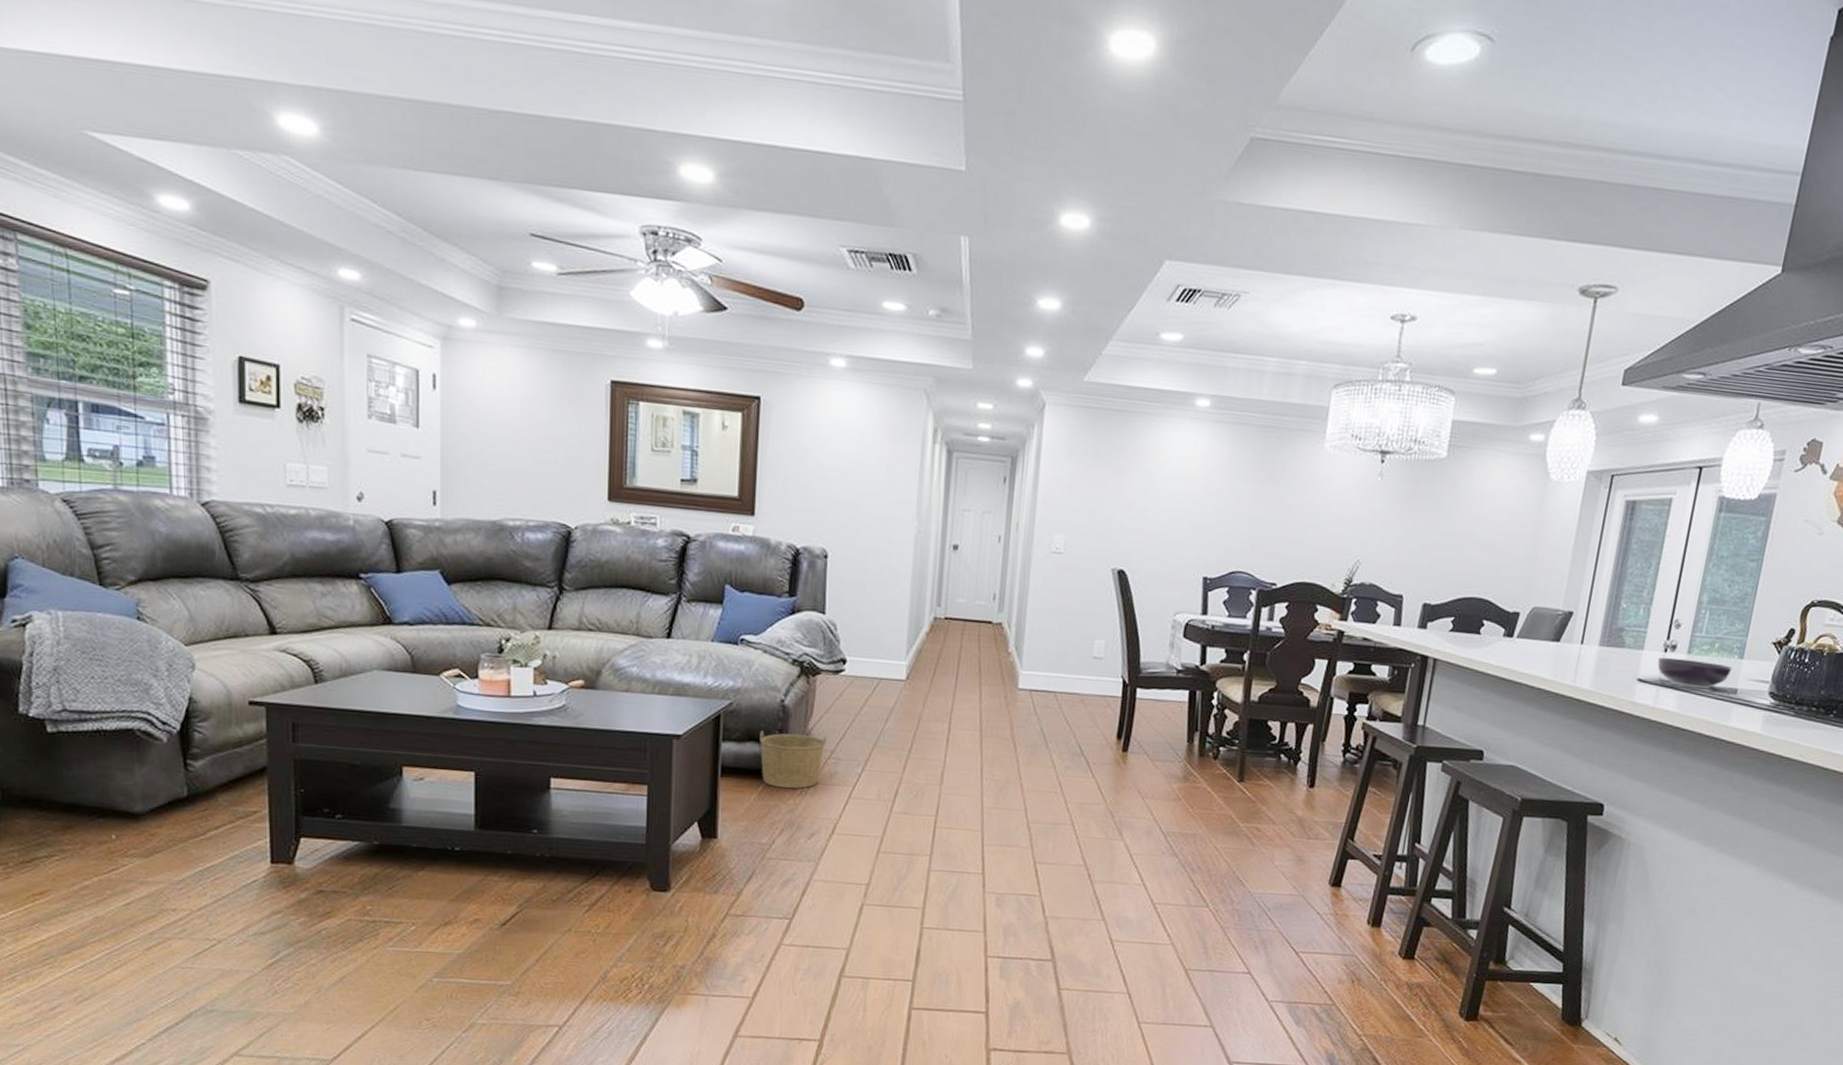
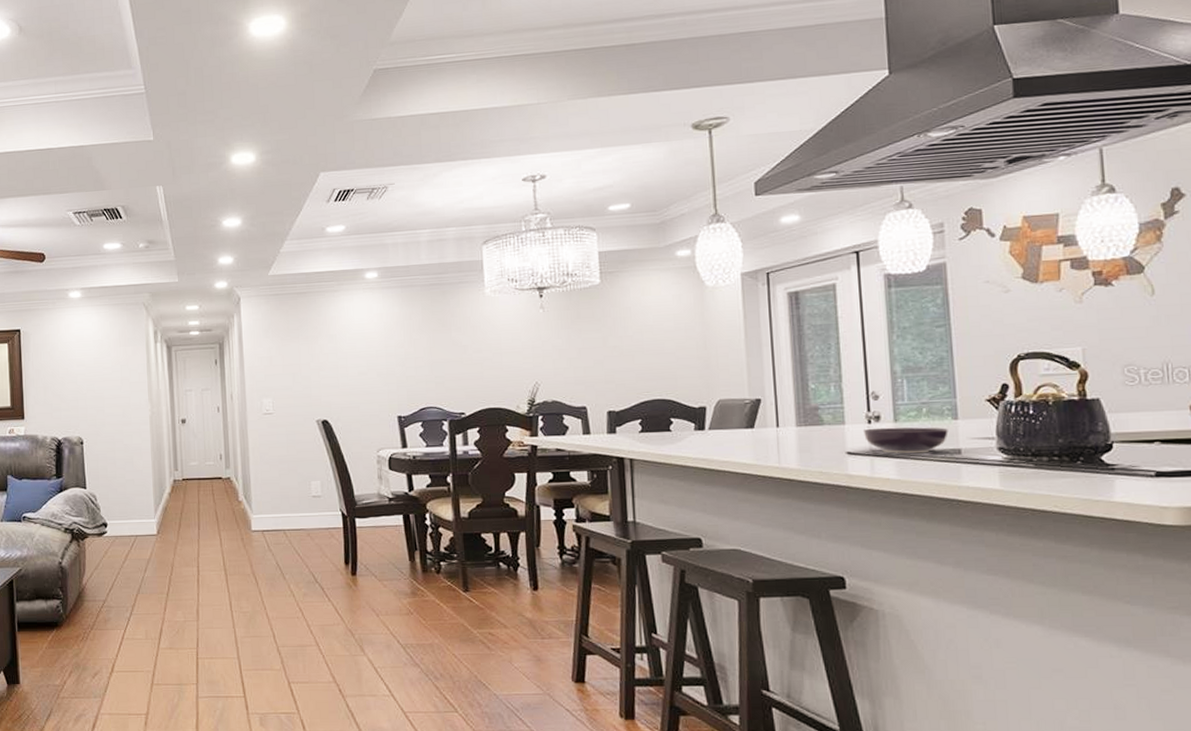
basket: present [760,730,826,789] -> none [45,588,98,636]

